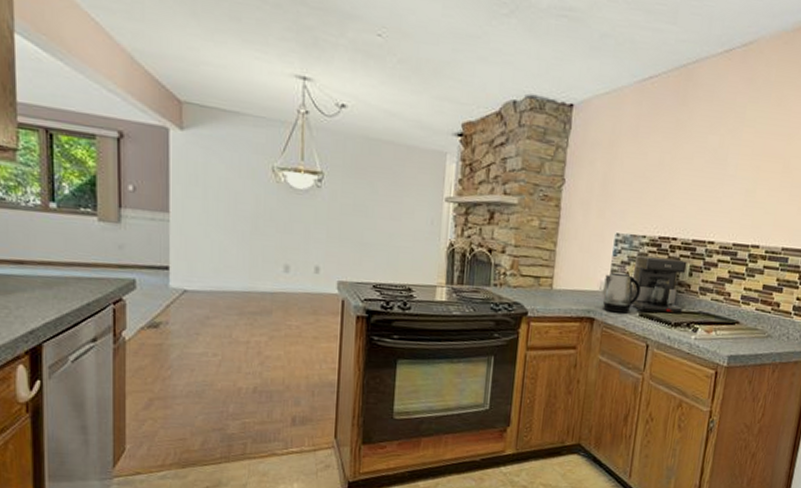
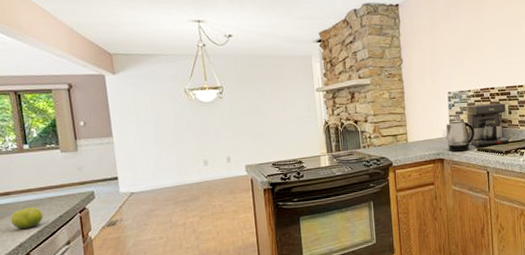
fruit: none [21,283,65,313] -> present [10,206,43,230]

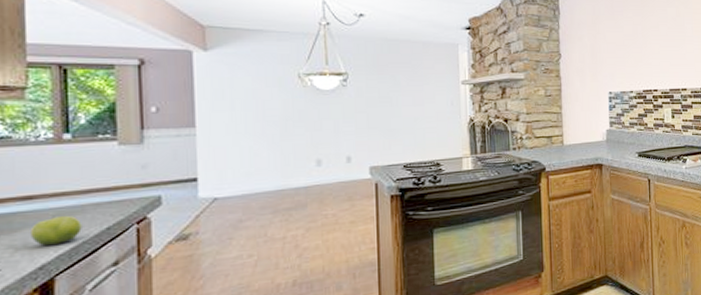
kettle: present [446,120,475,152] -> none [606,122,636,157]
coffee maker: present [466,102,510,148] -> none [628,105,672,153]

